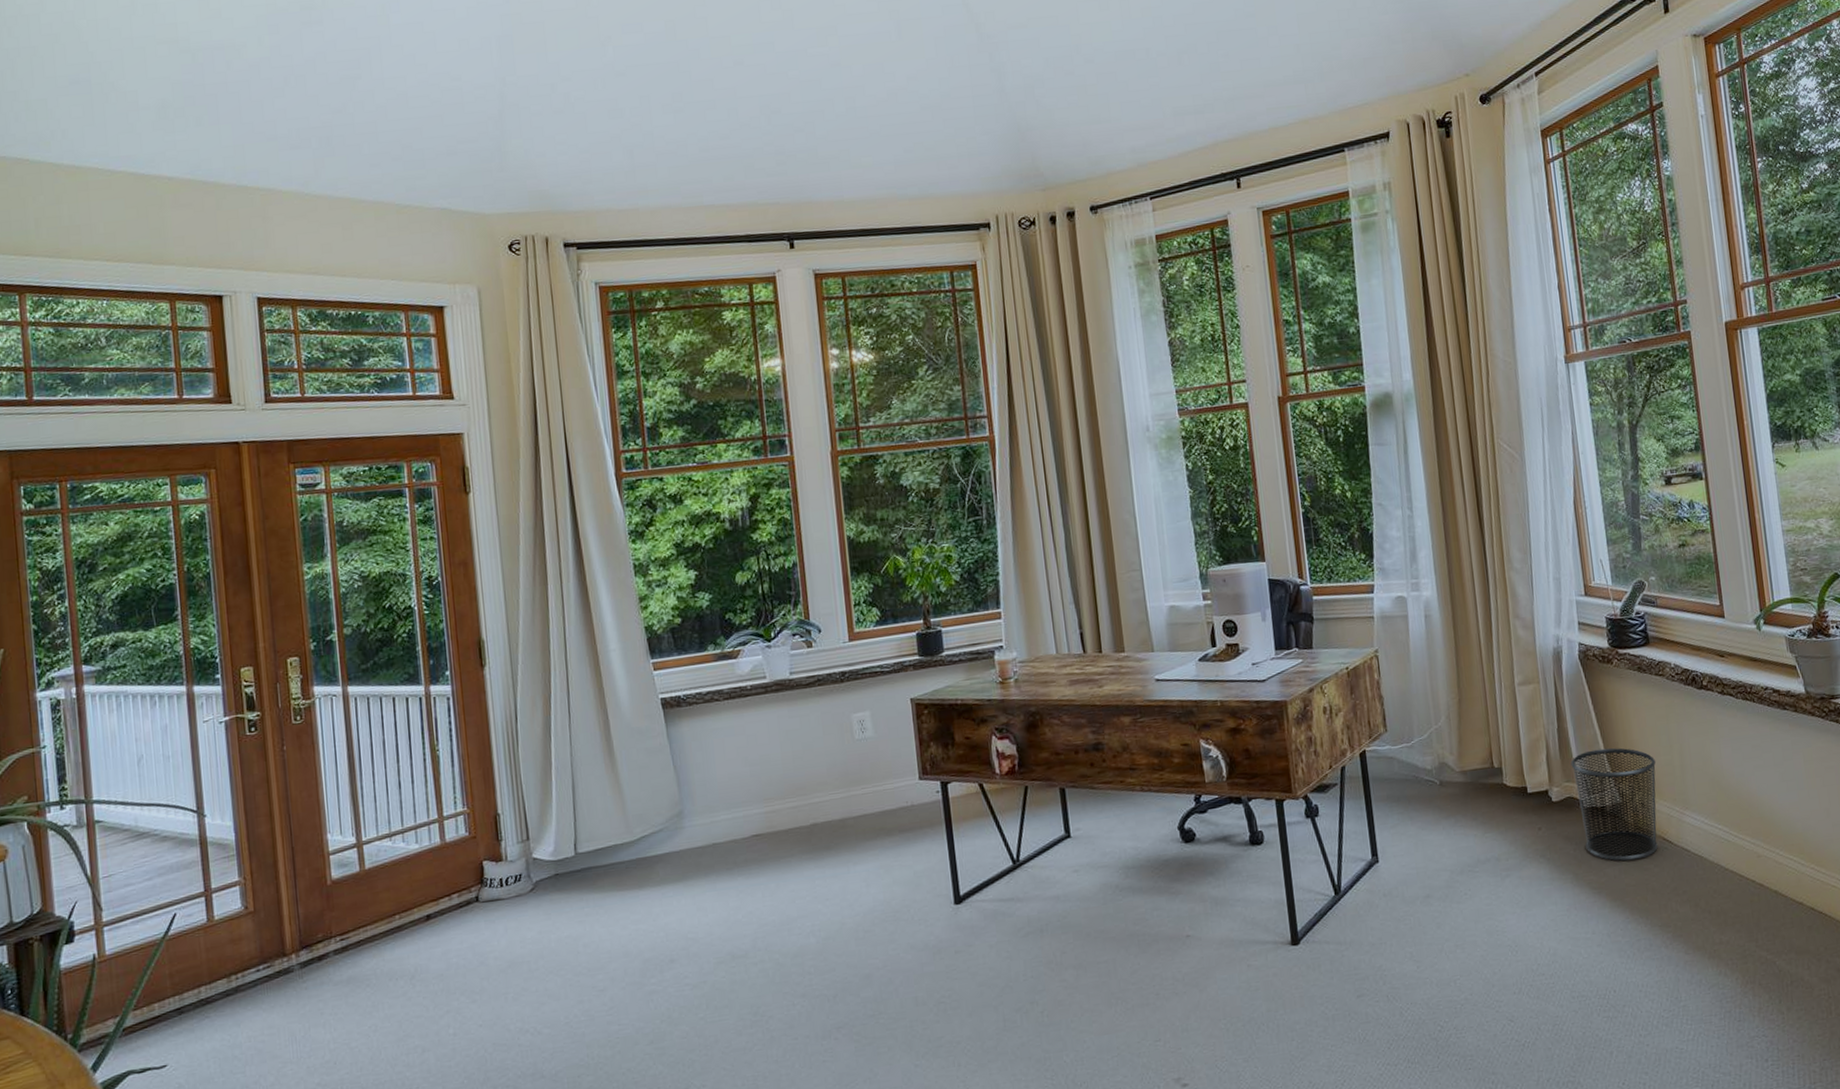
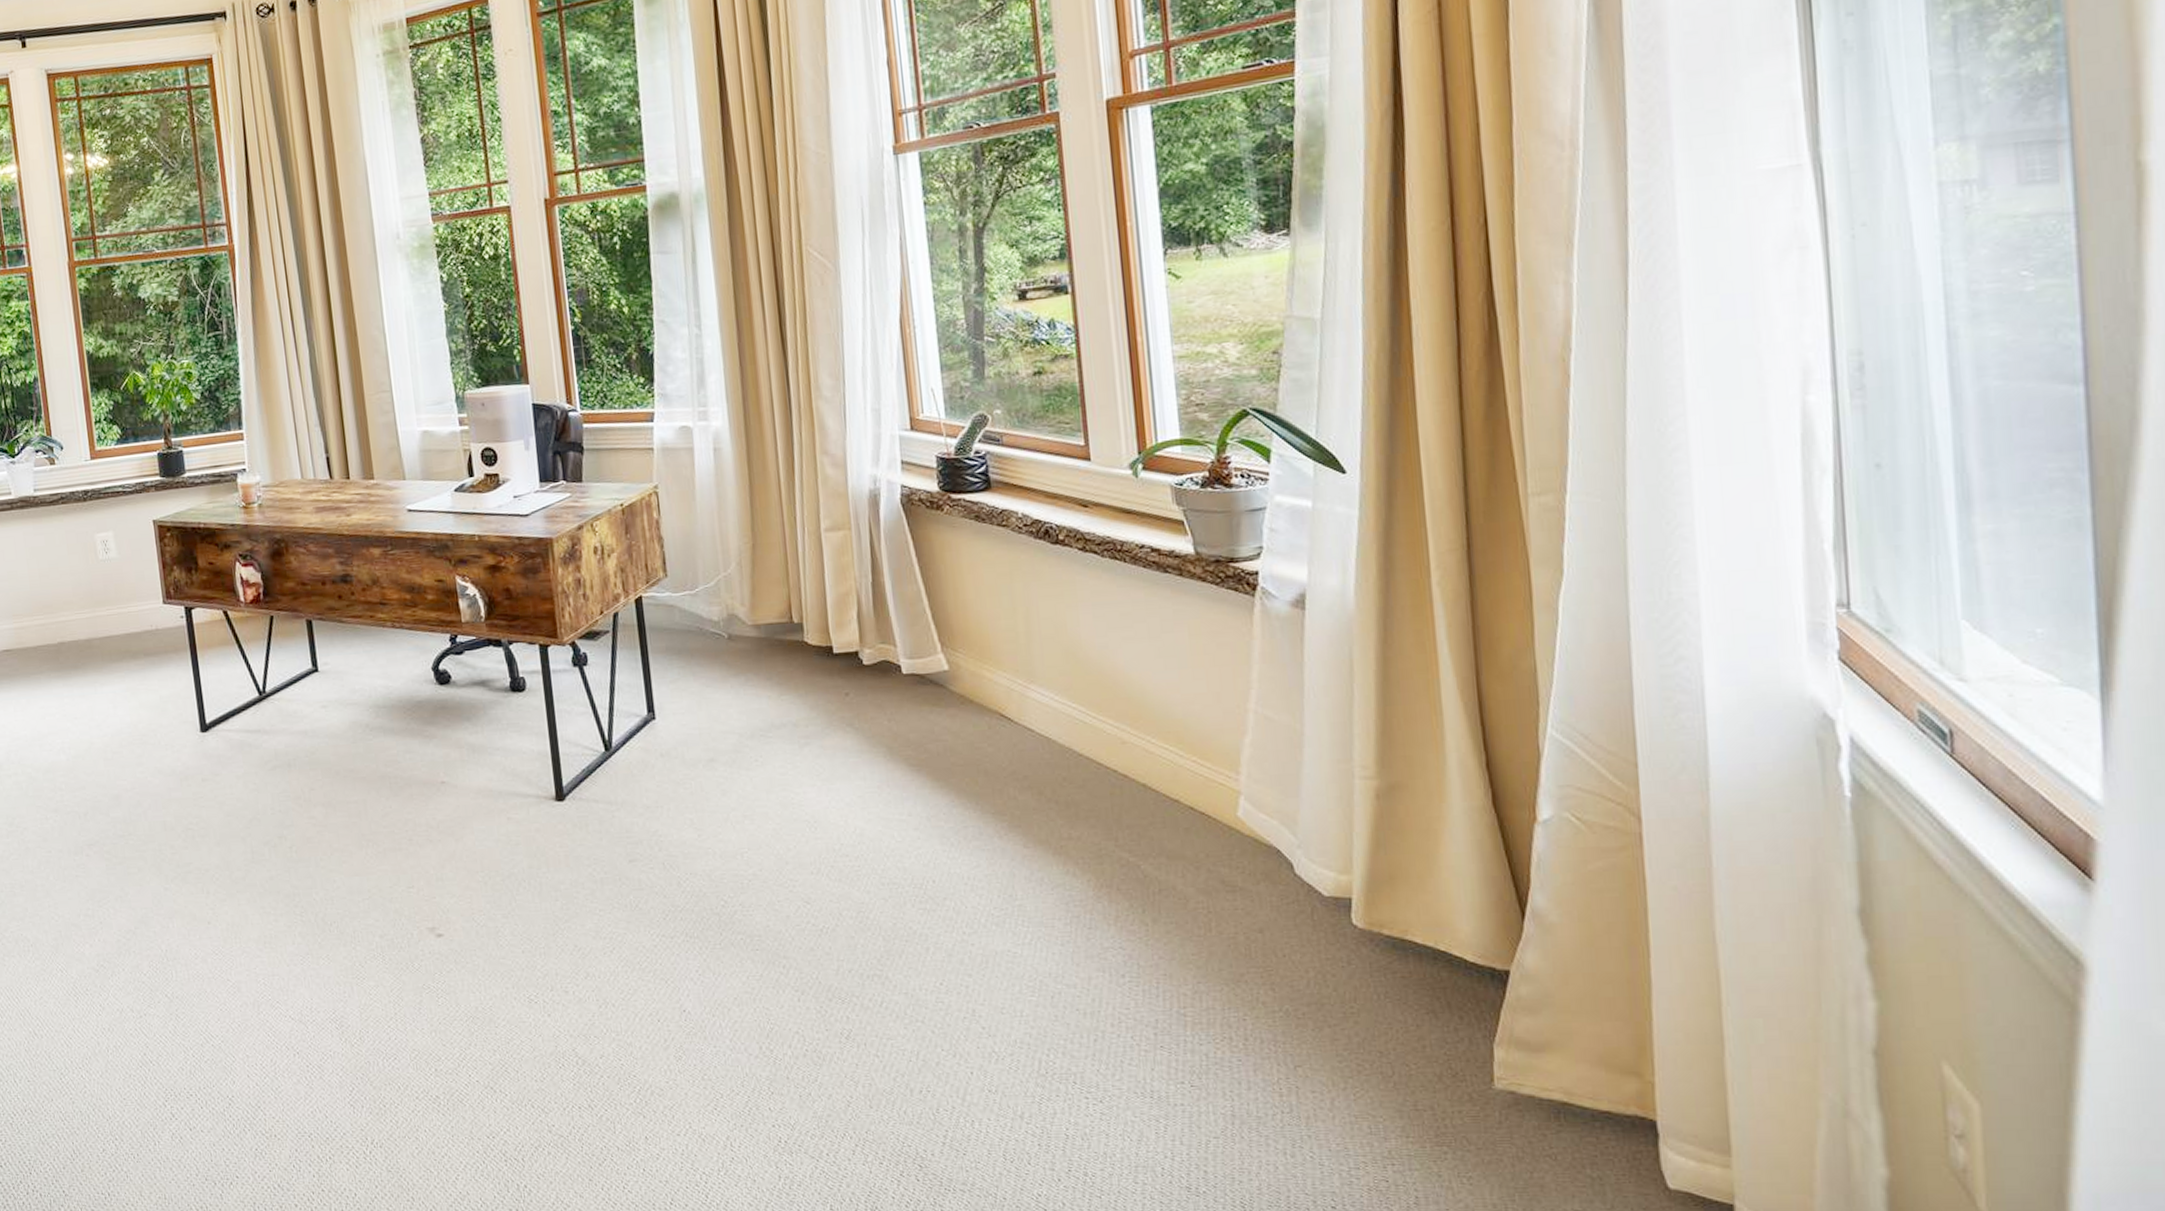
waste bin: present [1571,748,1658,861] -> none [887,607,995,737]

